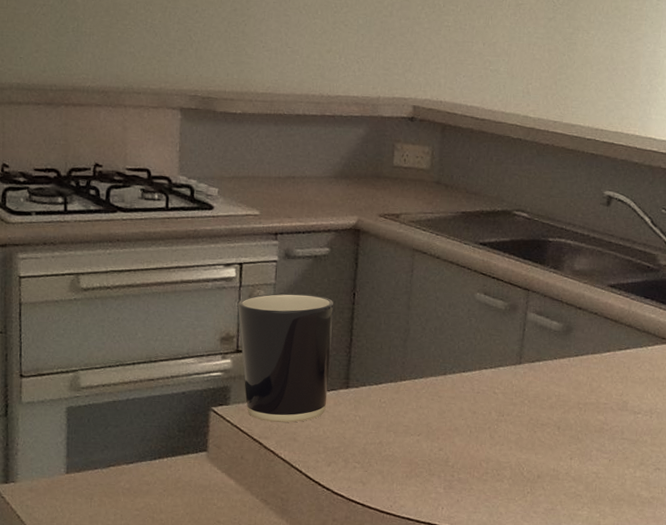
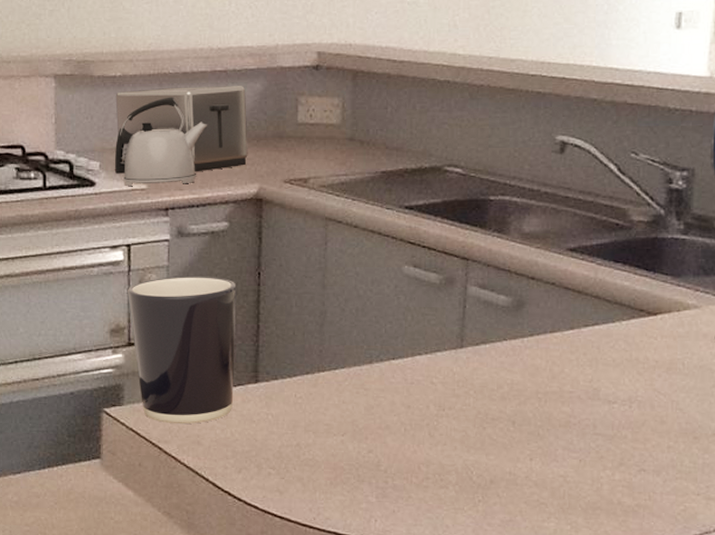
kettle: none [231,135,316,213] -> present [114,97,208,186]
toaster: none [235,126,350,203] -> present [115,86,248,172]

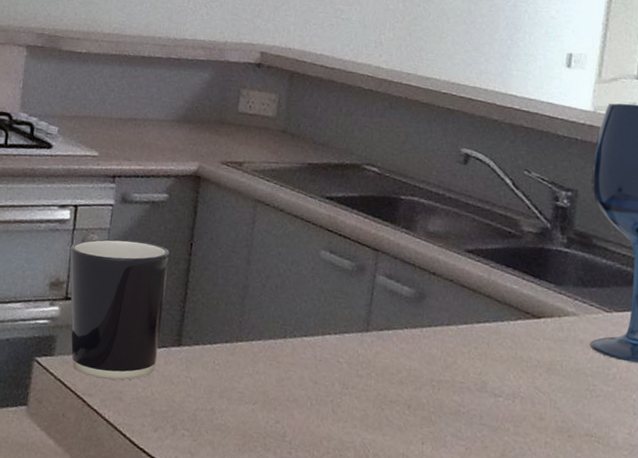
kettle: present [114,97,208,186] -> none [70,76,159,156]
toaster: present [115,86,248,172] -> none [77,66,195,146]

